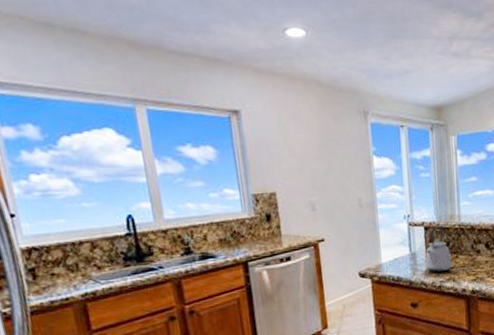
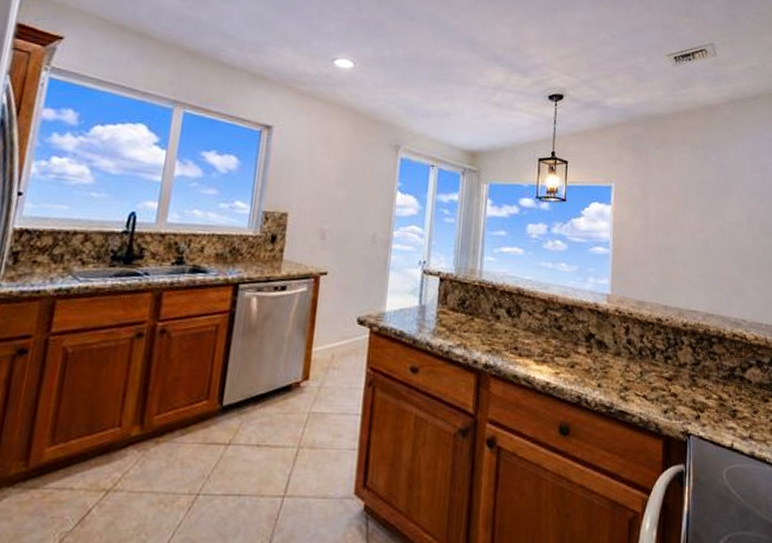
kettle: present [425,227,452,273] -> none [434,280,466,335]

